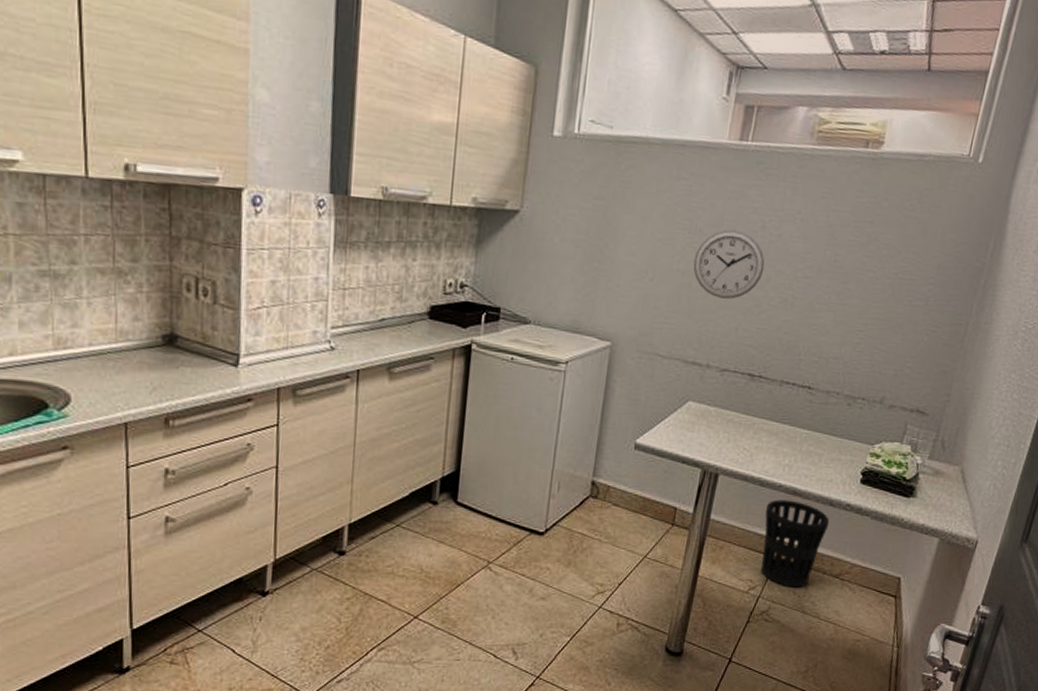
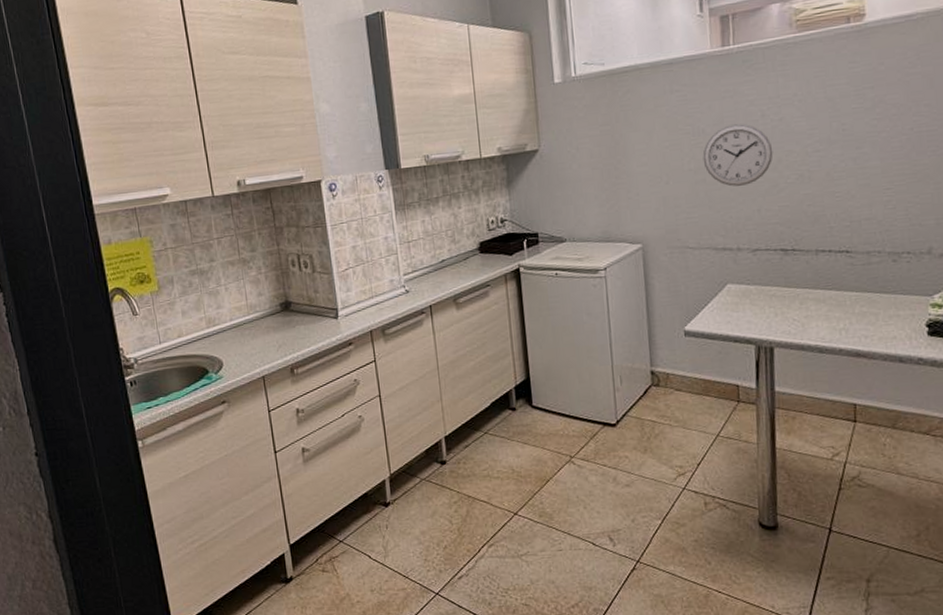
wastebasket: present [760,499,830,588] -> none [830,362,904,450]

